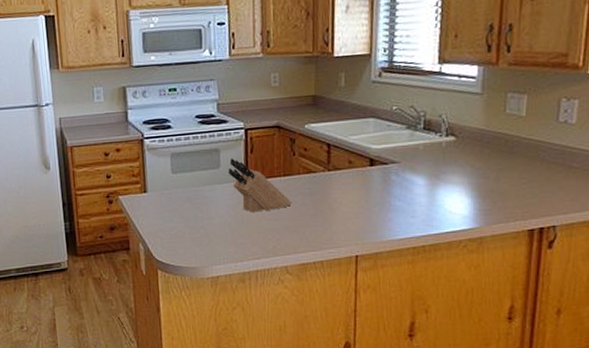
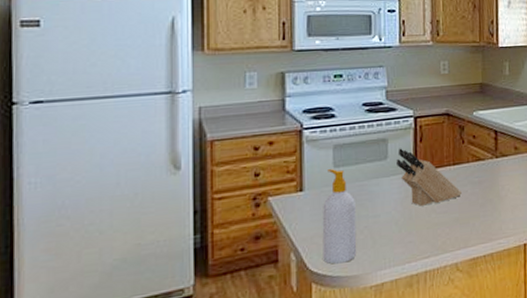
soap bottle: none [164,175,194,256] -> present [322,169,357,264]

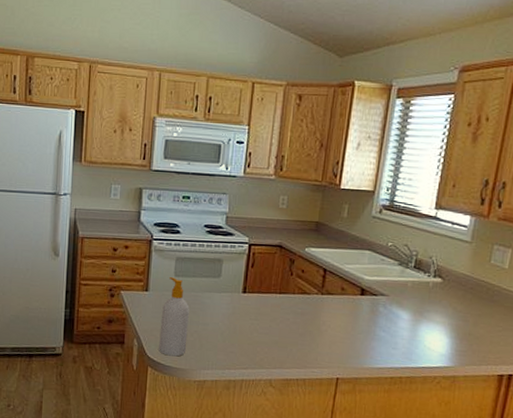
knife block: present [396,148,462,206] -> none [228,270,284,324]

